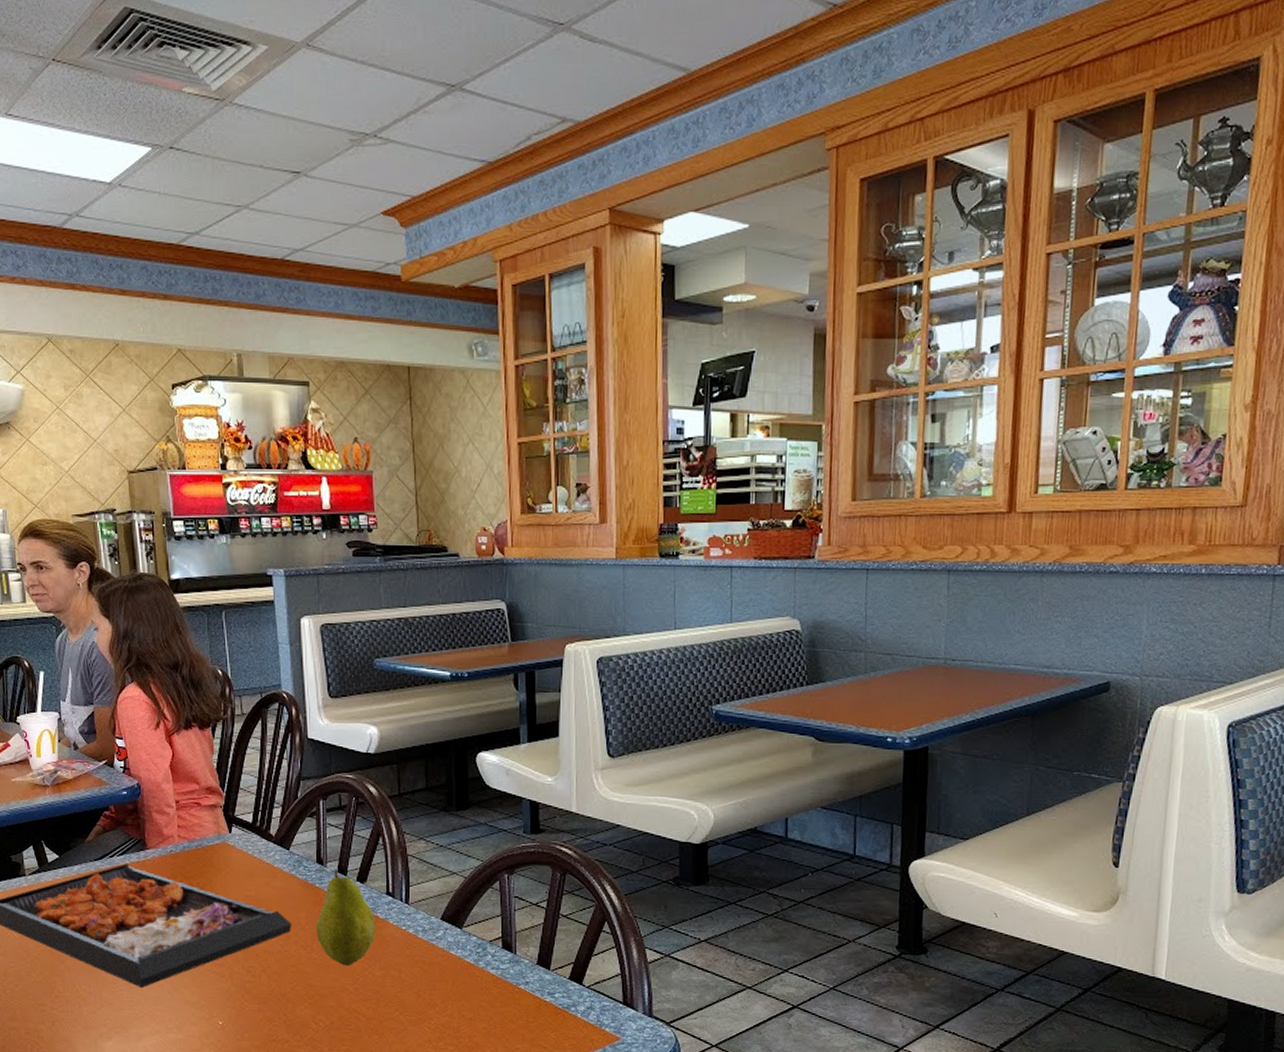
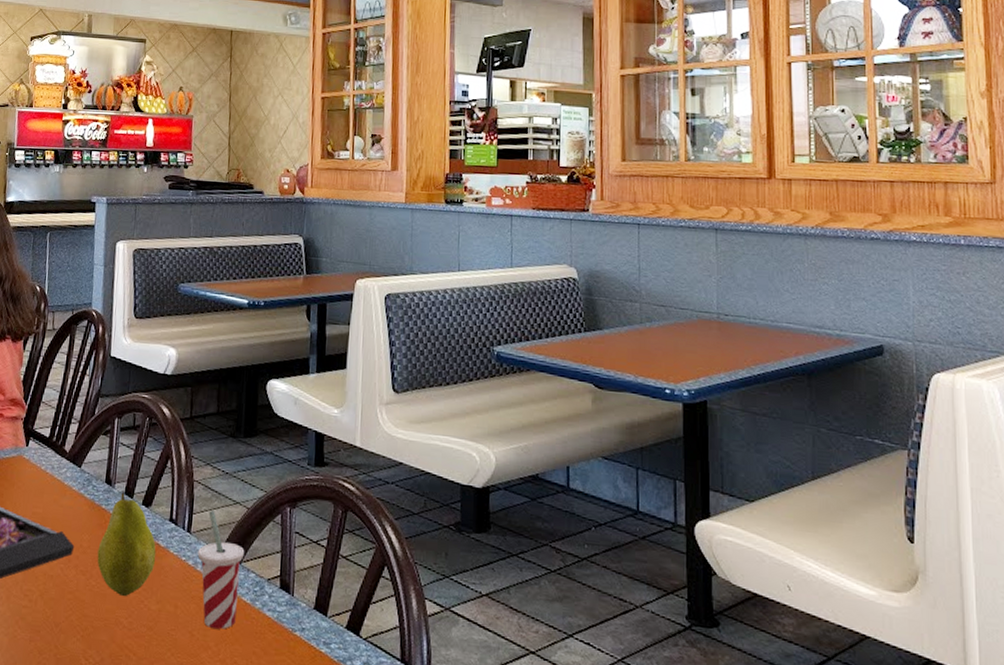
beverage cup: none [418,882,465,988] -> present [197,511,245,629]

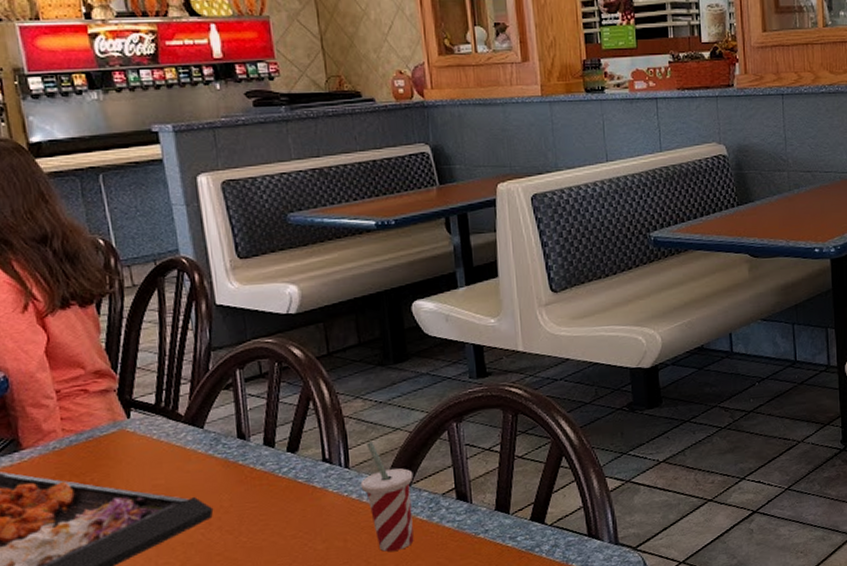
fruit: present [97,490,156,596] -> none [242,442,314,544]

